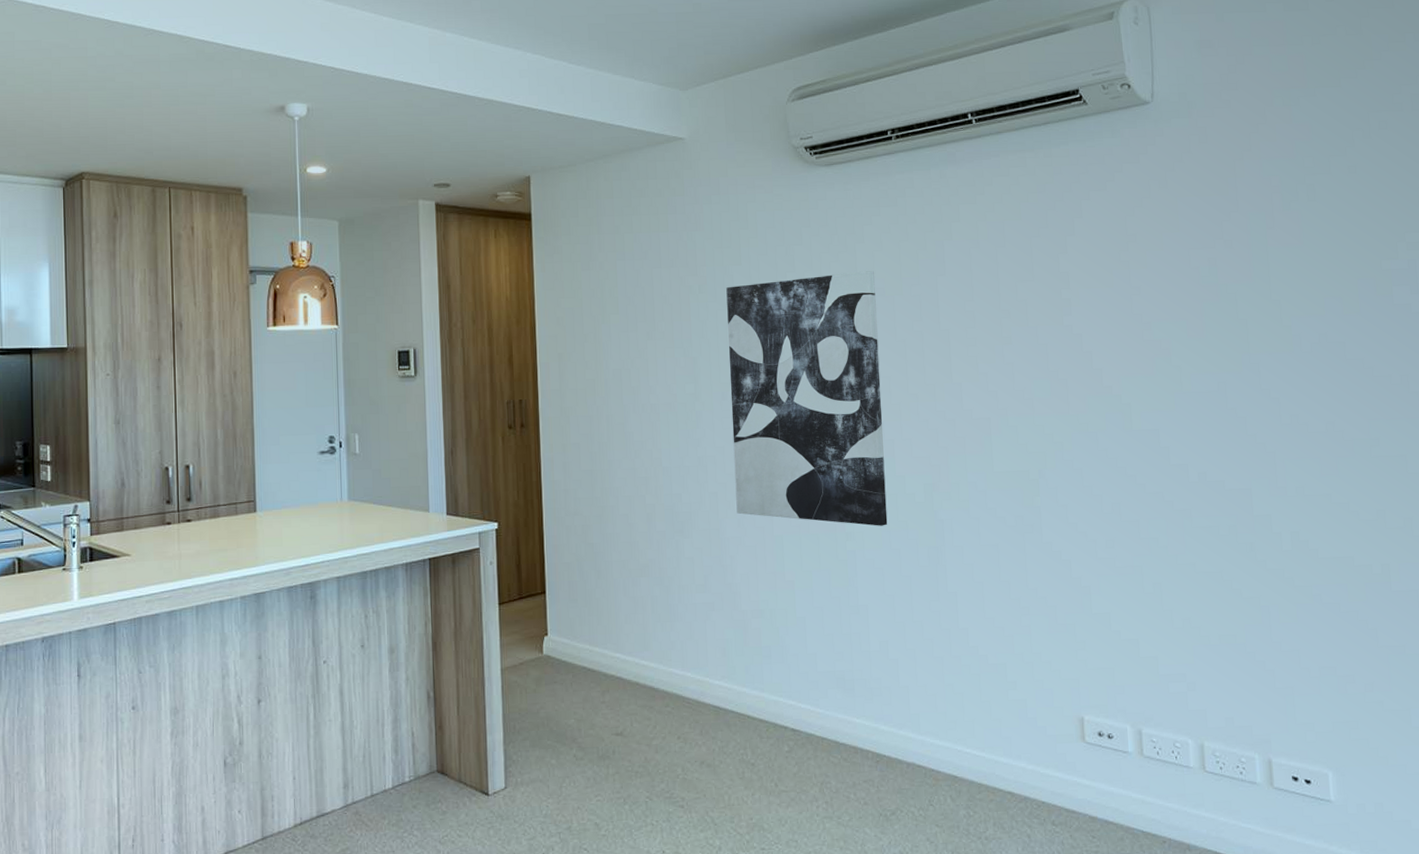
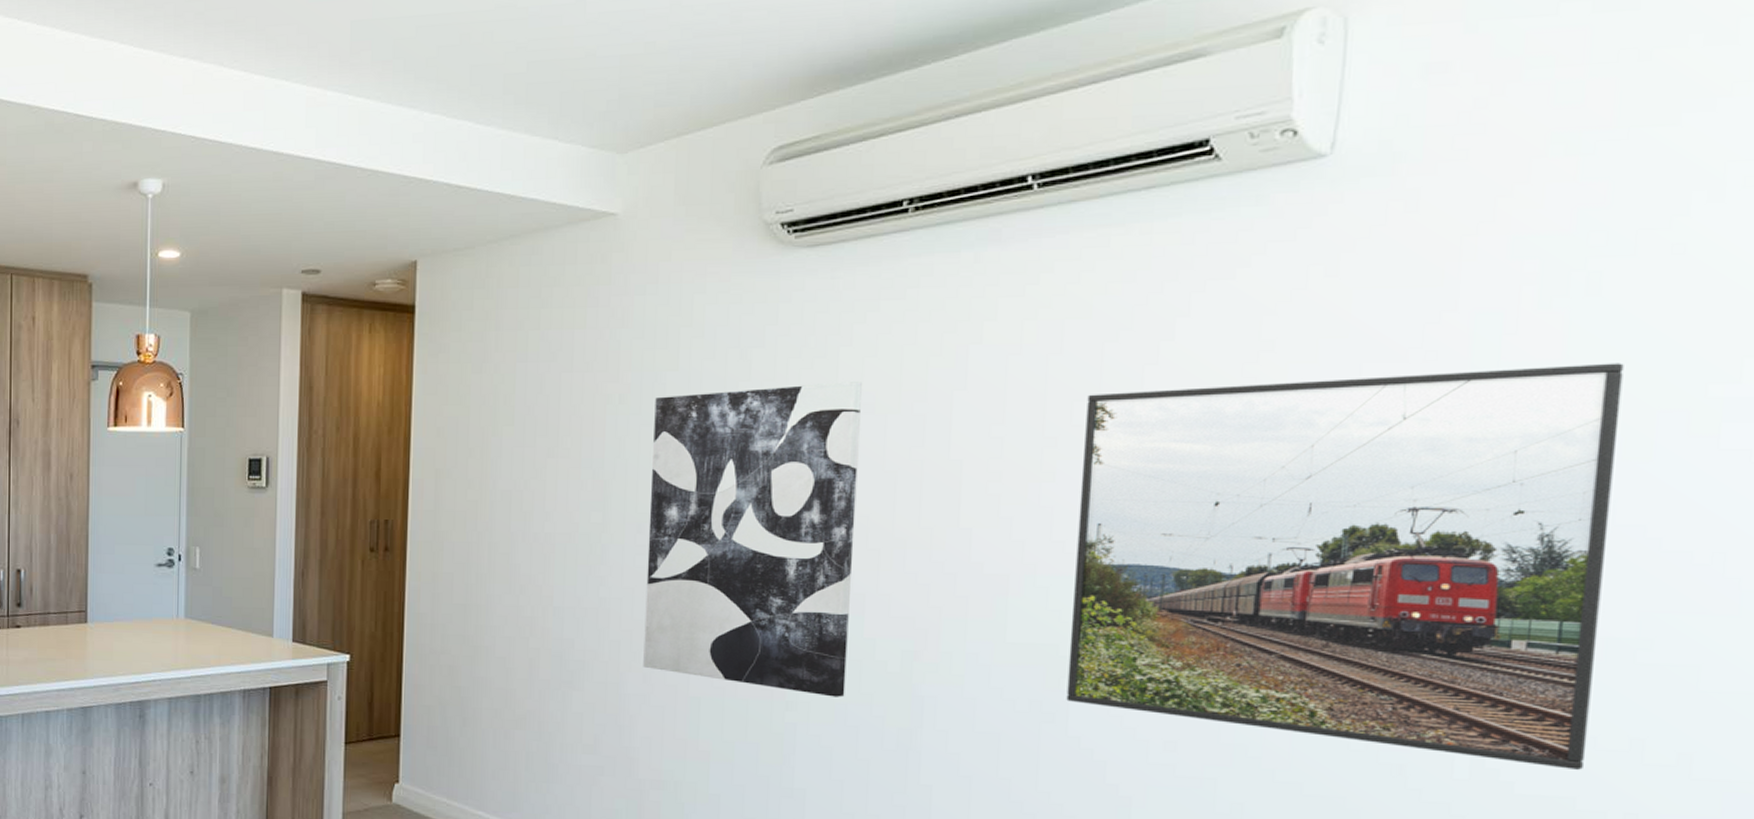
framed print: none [1025,247,1355,537] -> present [1066,363,1624,771]

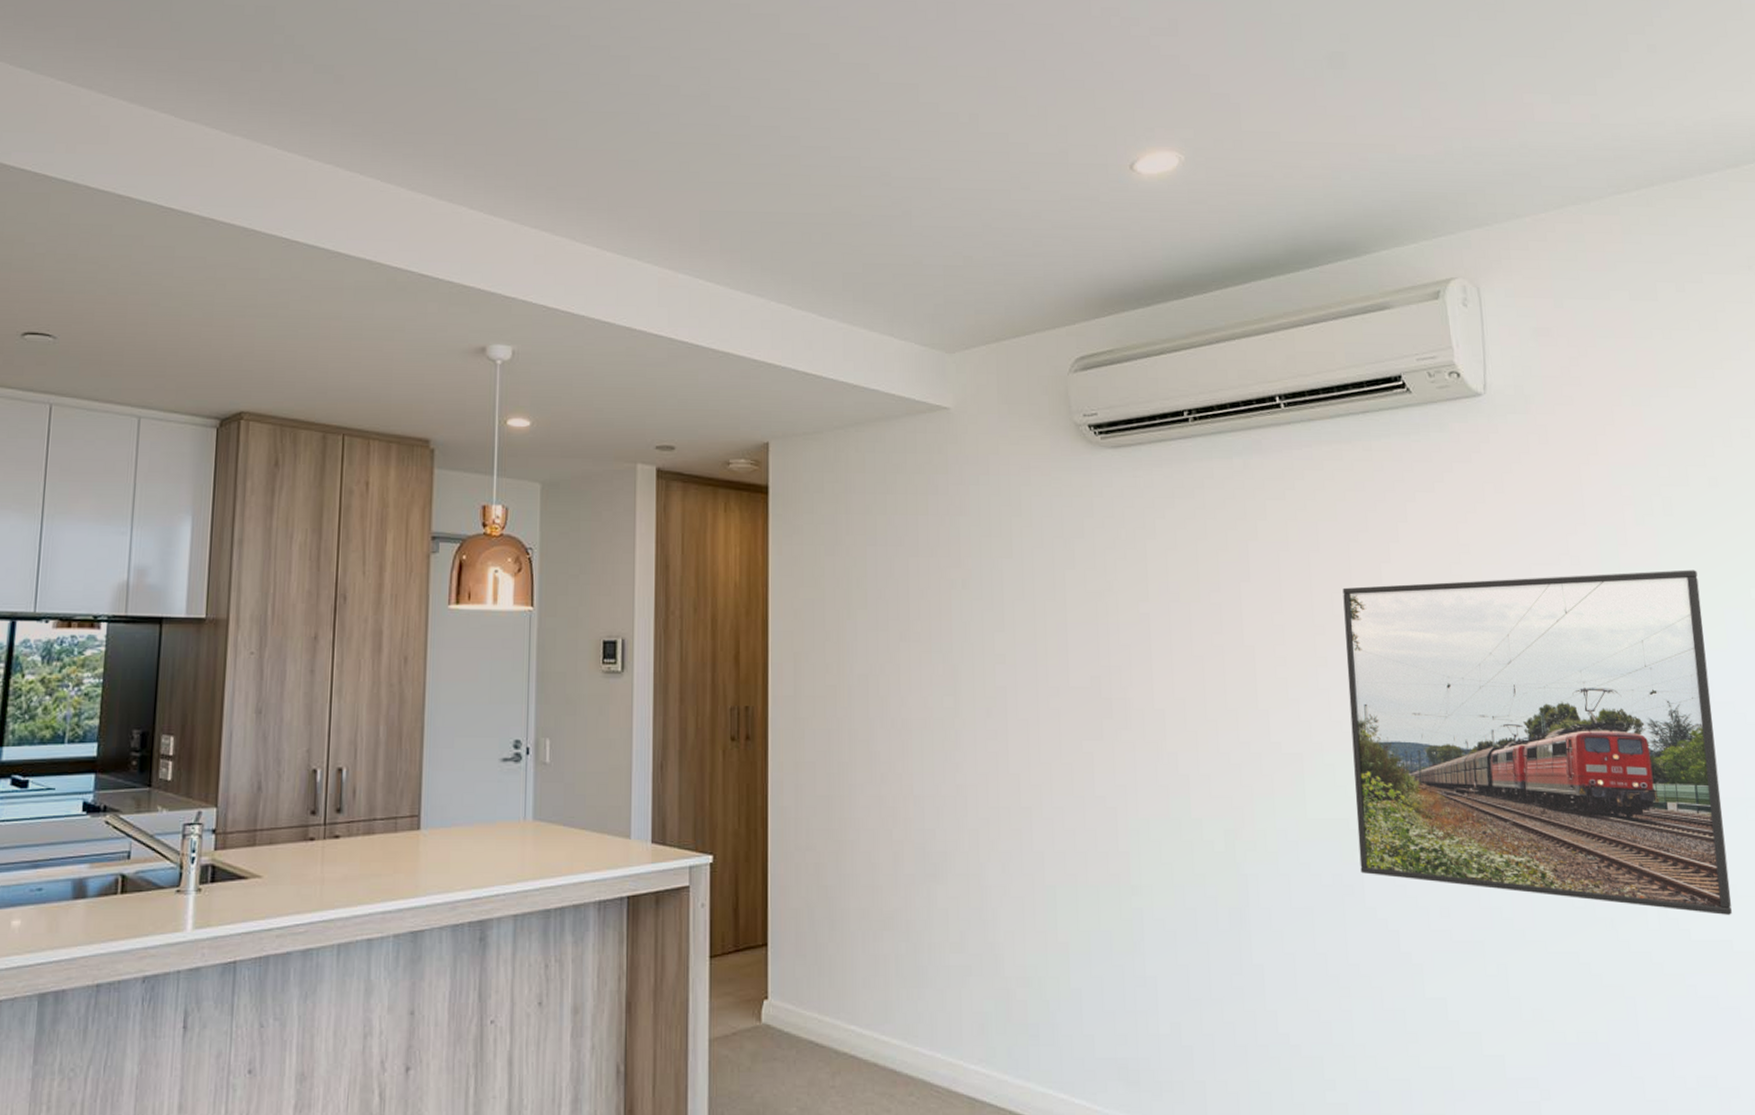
wall art: present [643,382,862,697] -> none [994,572,1181,879]

